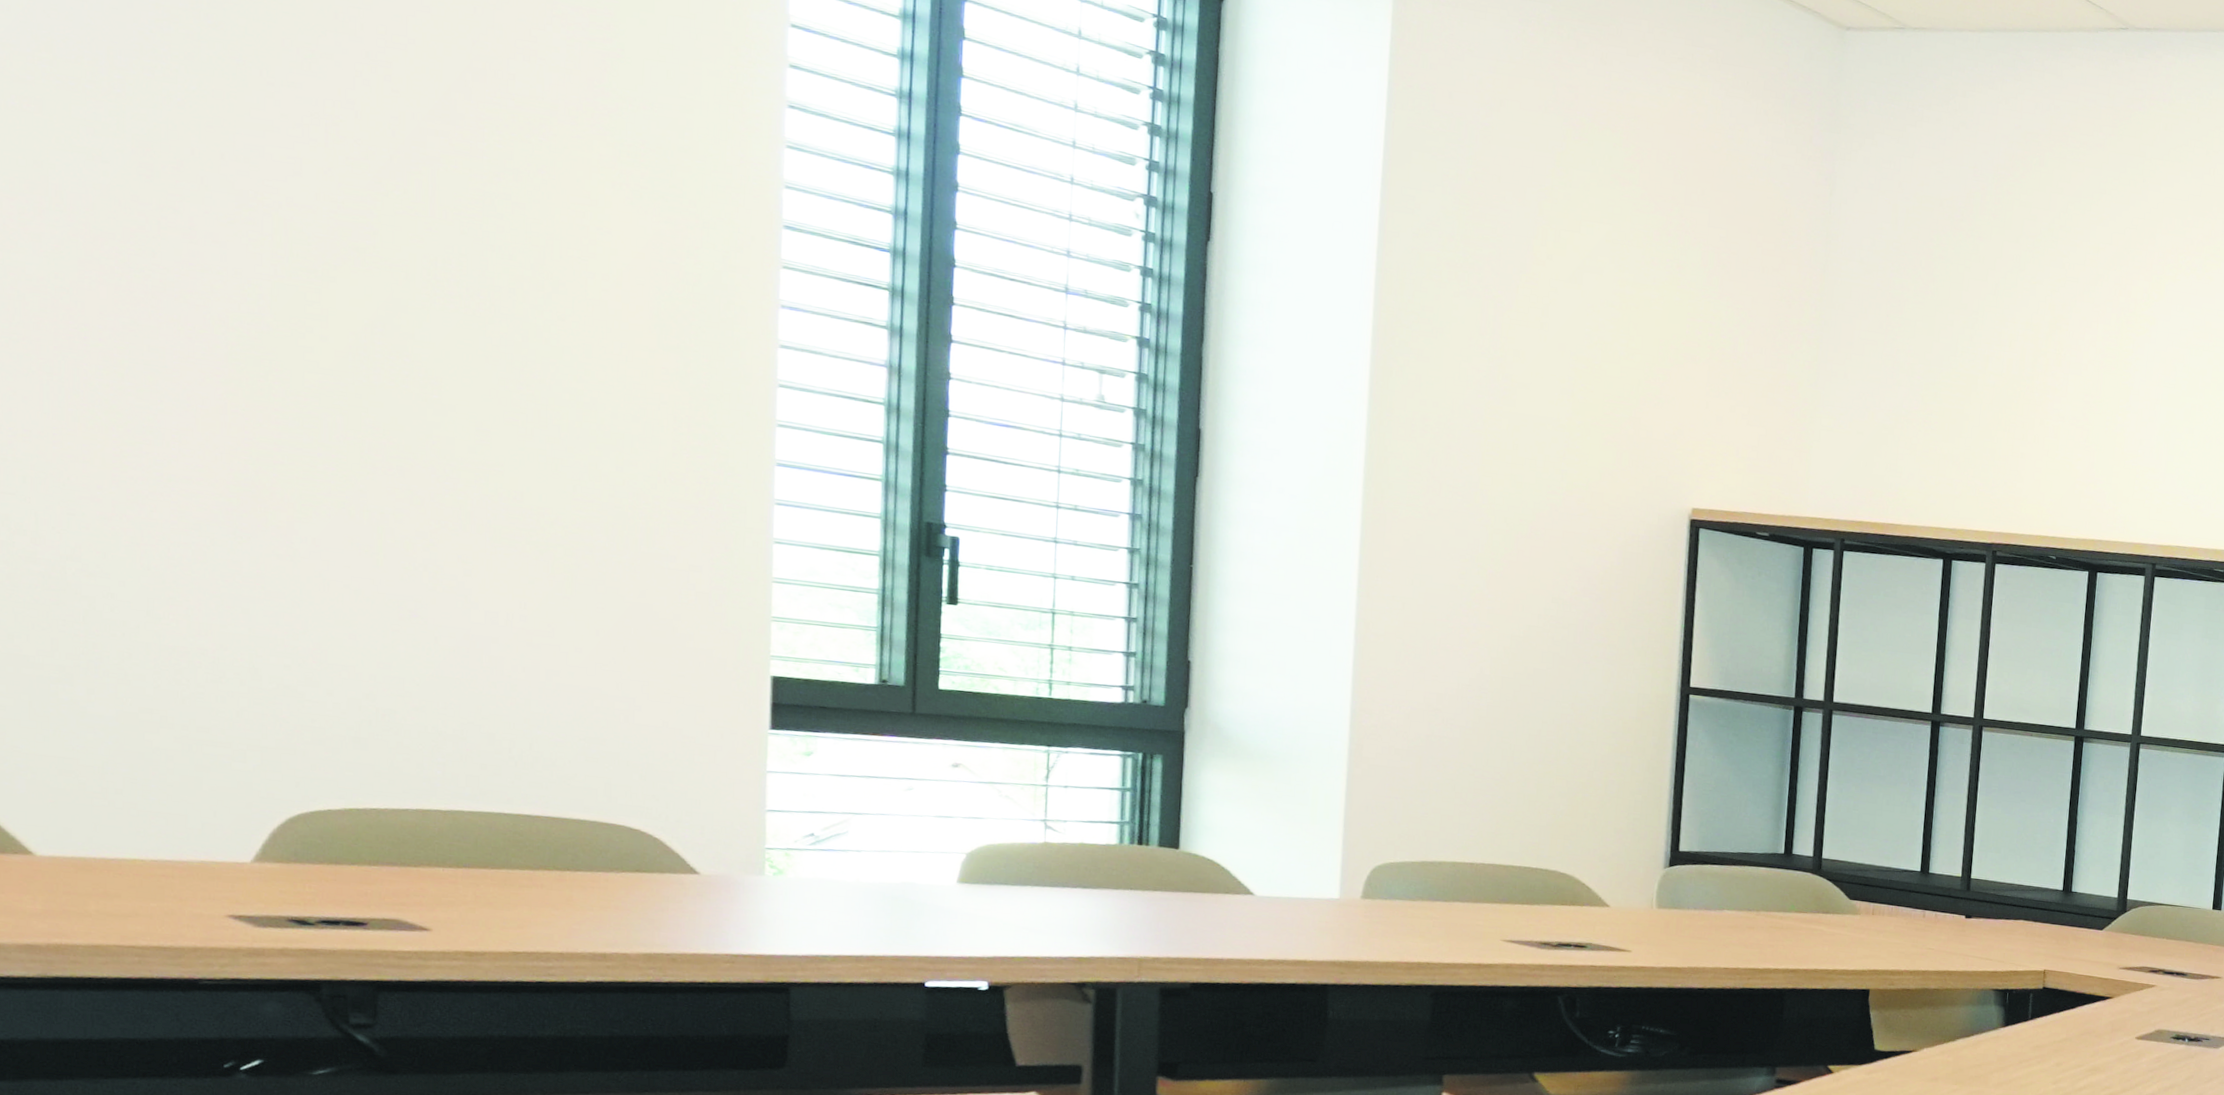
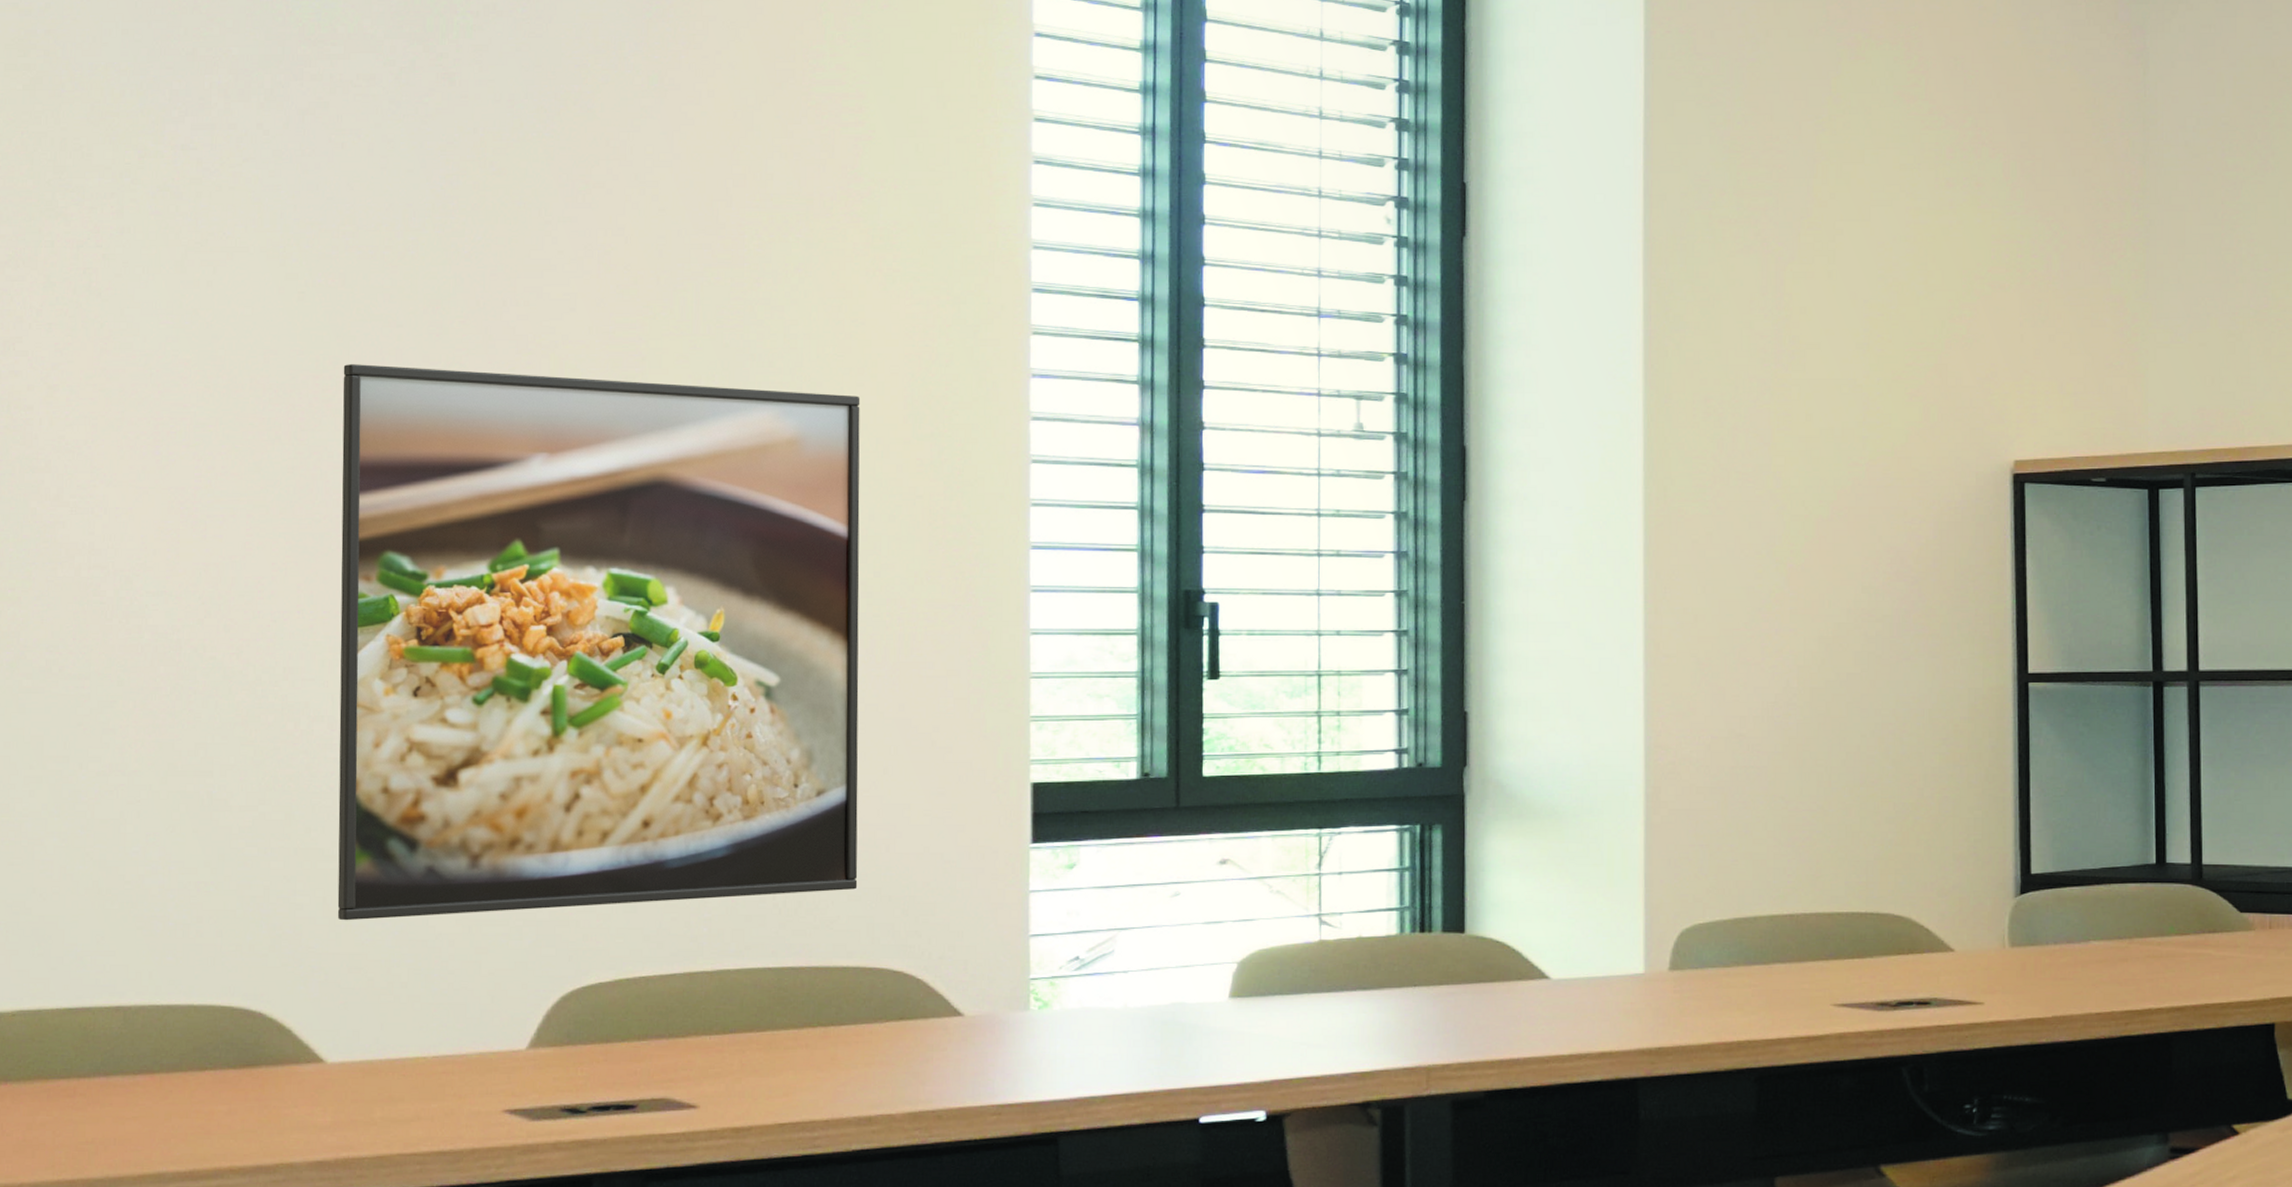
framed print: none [41,191,605,752] -> present [337,364,860,921]

